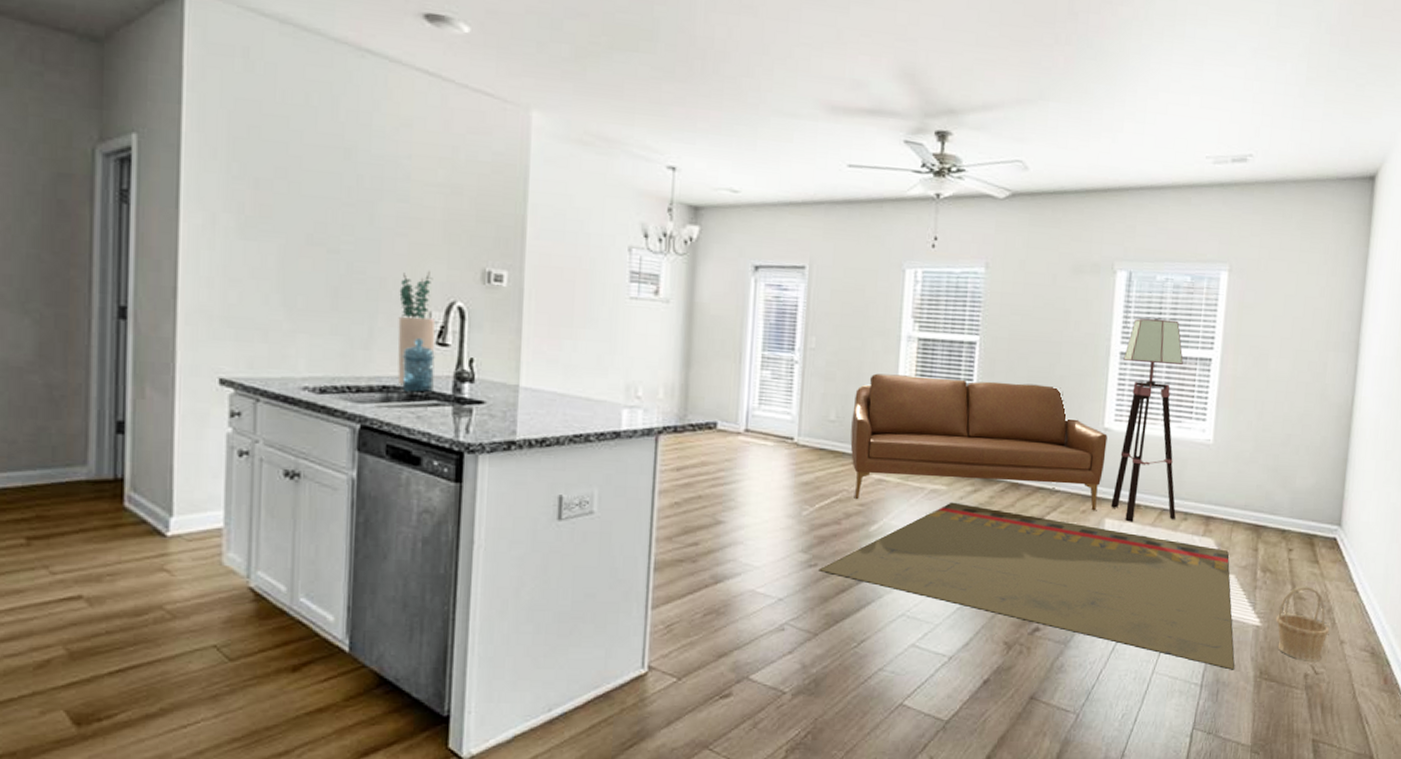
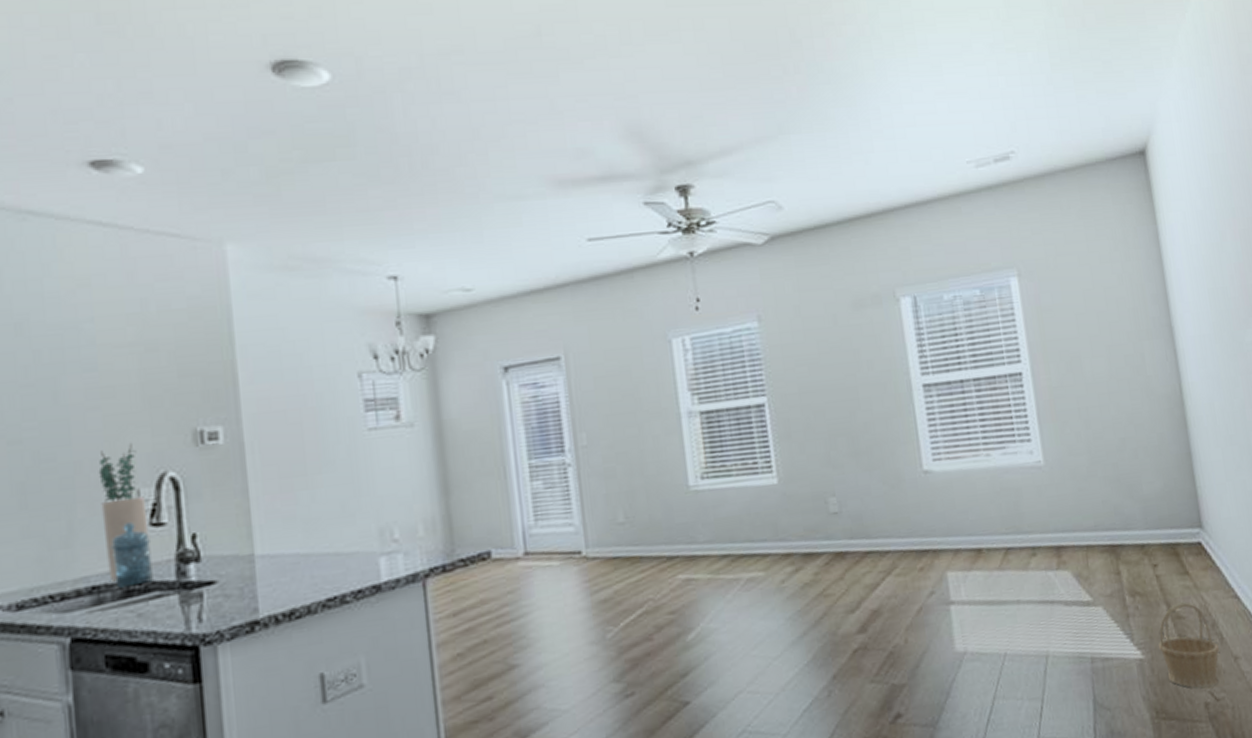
area rug: present [818,502,1235,670] -> none [637,580,1127,716]
sofa: present [850,373,1108,511] -> none [641,436,935,608]
floor lamp: present [1111,318,1183,522] -> none [927,339,1023,571]

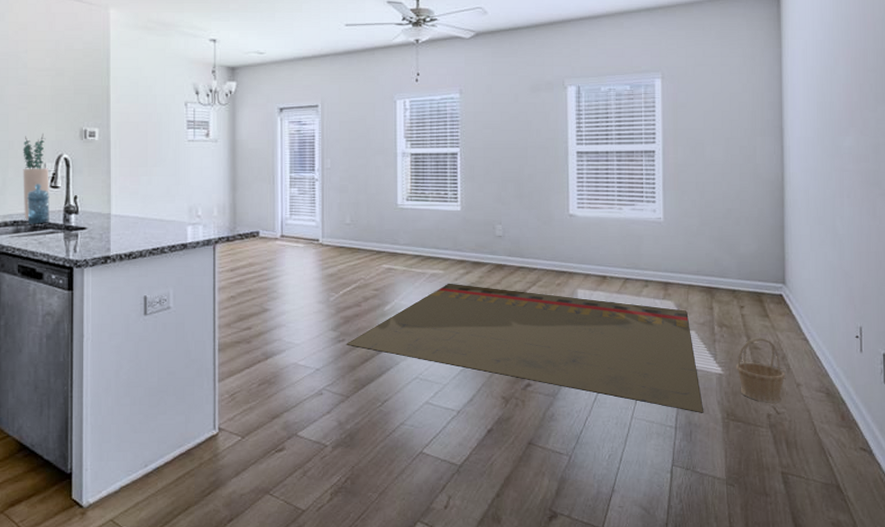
area rug: none [637,580,1127,716] -> present [346,283,703,413]

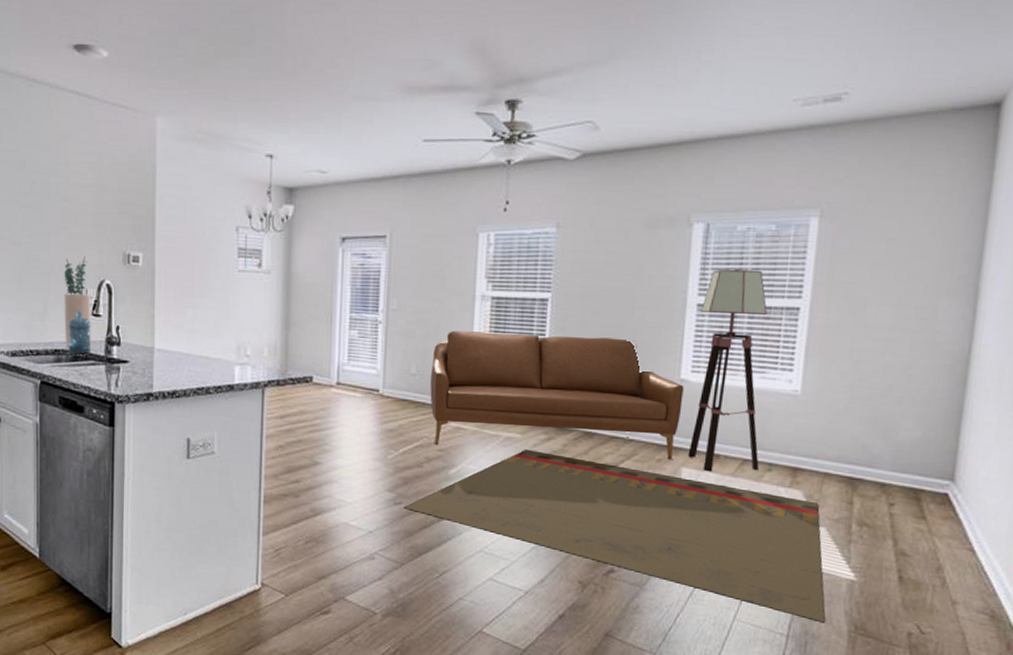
sofa: none [363,183,573,286] -> present [430,331,684,460]
floor lamp: none [580,122,638,291] -> present [688,269,767,472]
basket: present [736,337,786,403] -> none [874,542,939,621]

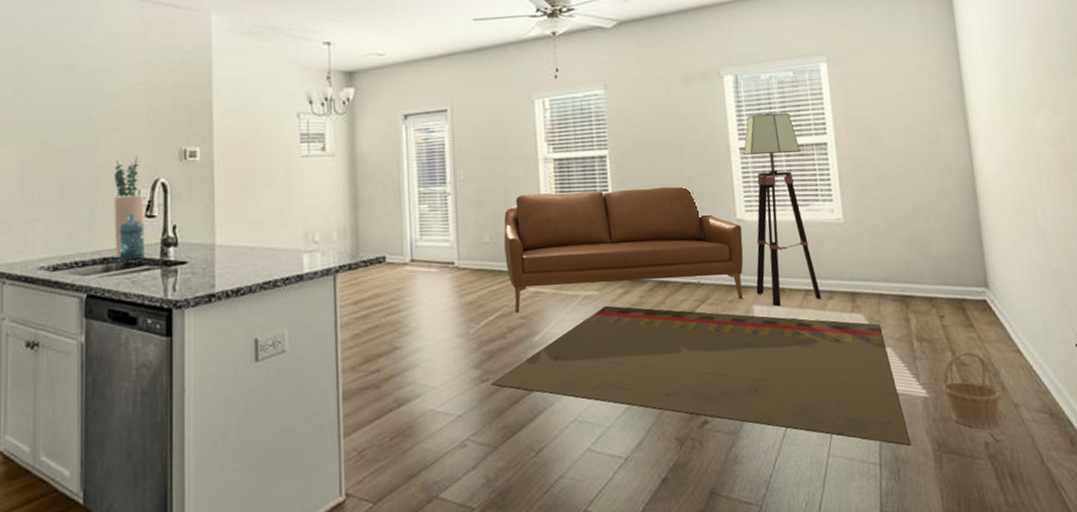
basket: none [874,542,939,621] -> present [943,351,1001,430]

